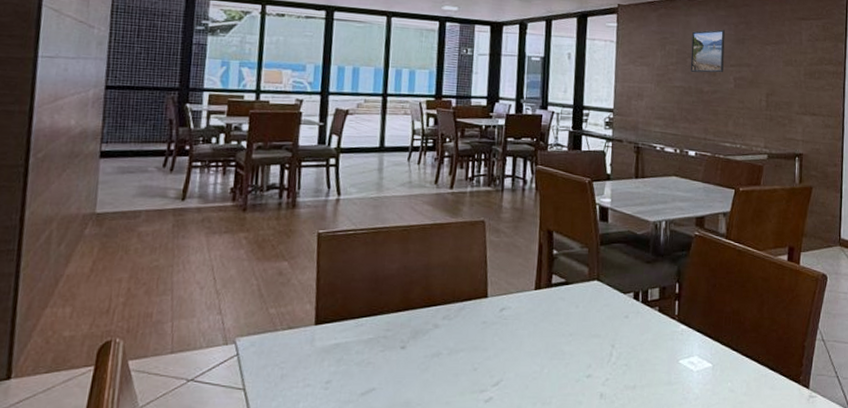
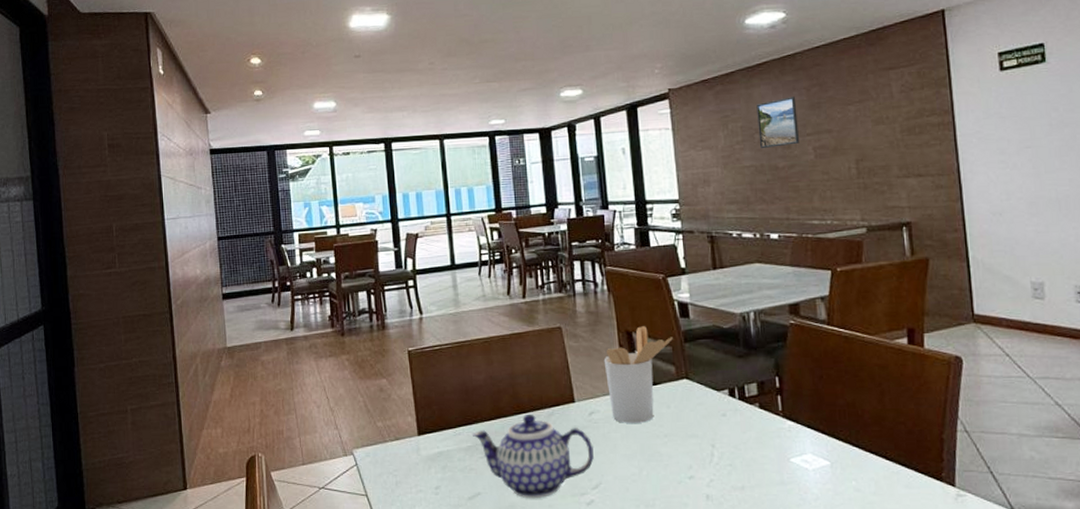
teapot: none [376,307,500,395] -> present [473,413,594,499]
utensil holder: none [522,226,590,321] -> present [603,326,673,423]

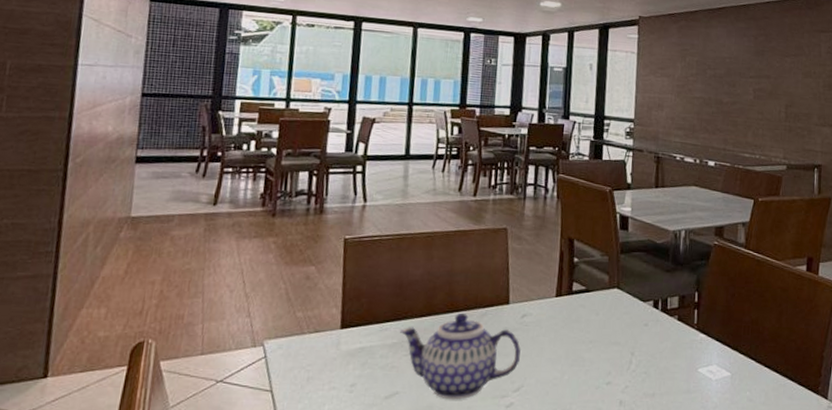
utensil holder: present [603,326,673,423] -> none [543,234,611,328]
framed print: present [756,96,799,148] -> none [710,41,745,84]

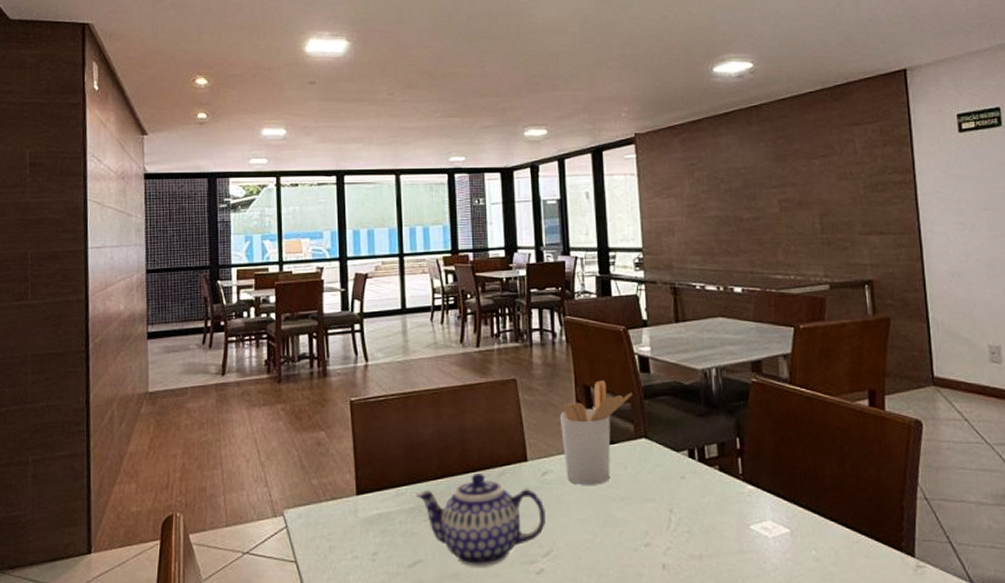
utensil holder: none [543,234,611,328] -> present [559,380,632,485]

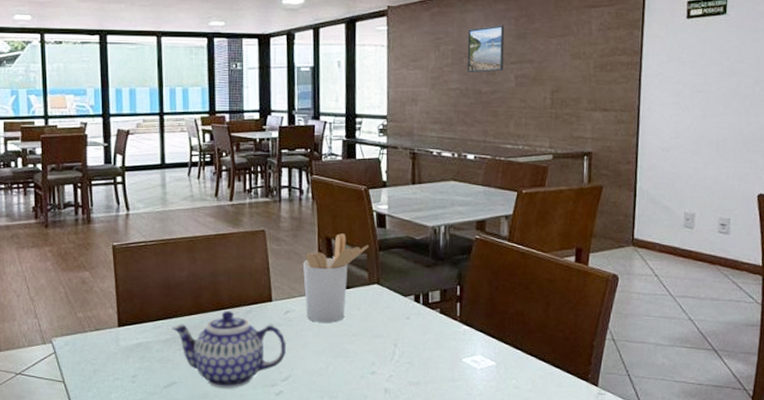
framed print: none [723,147,764,199] -> present [467,25,505,73]

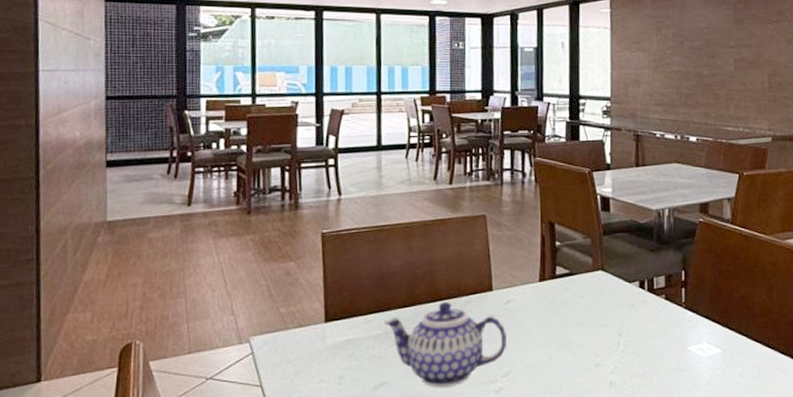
utensil holder: present [302,233,369,323] -> none [525,218,593,312]
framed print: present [467,25,505,73] -> none [688,10,724,56]

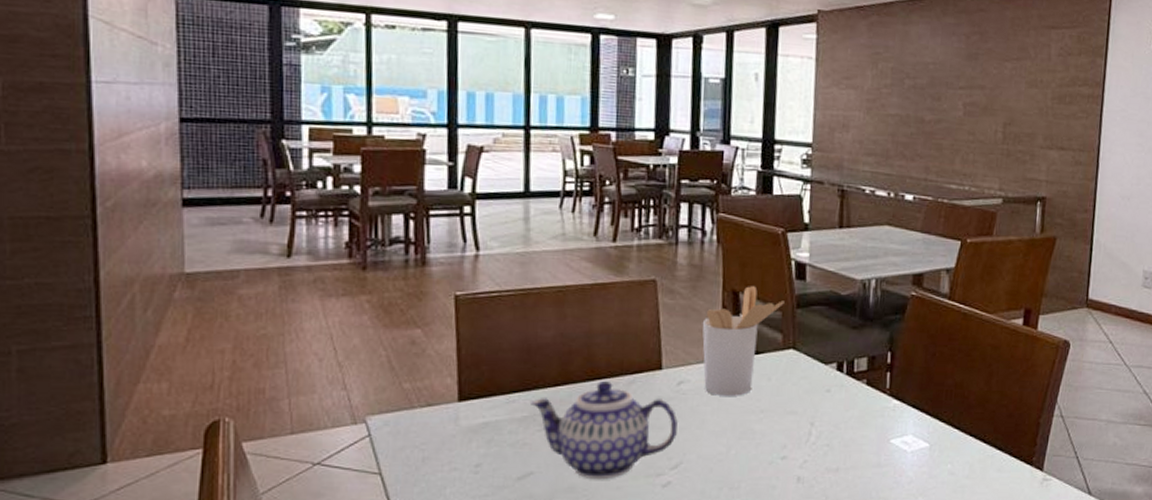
utensil holder: none [525,218,593,312] -> present [702,286,785,396]

